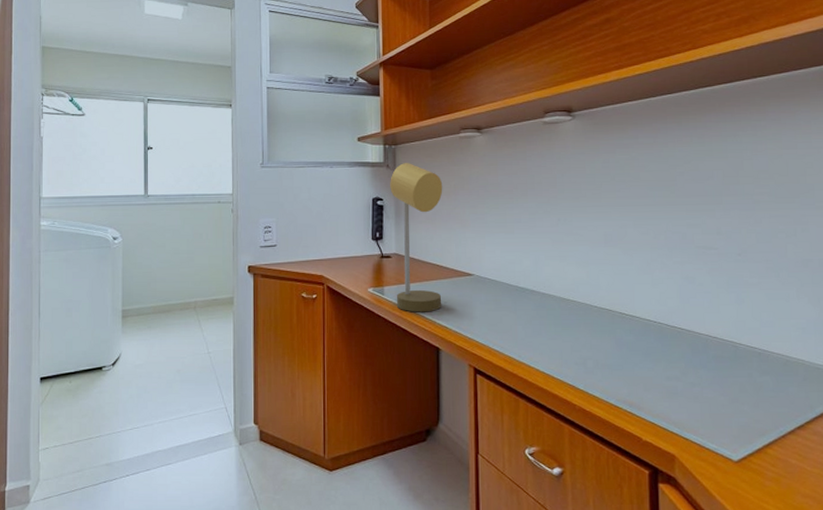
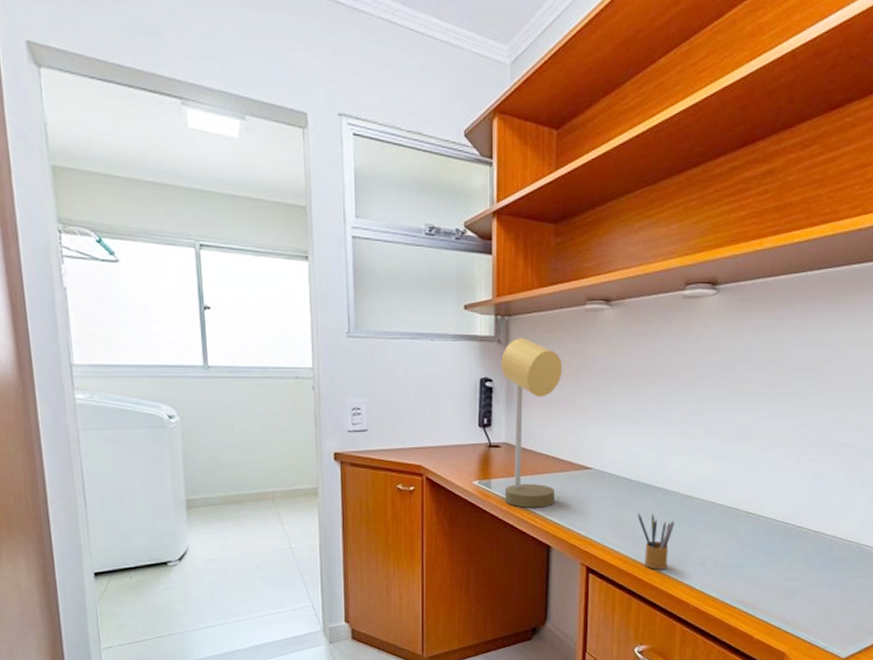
pencil box: none [518,316,554,370] -> present [637,513,675,569]

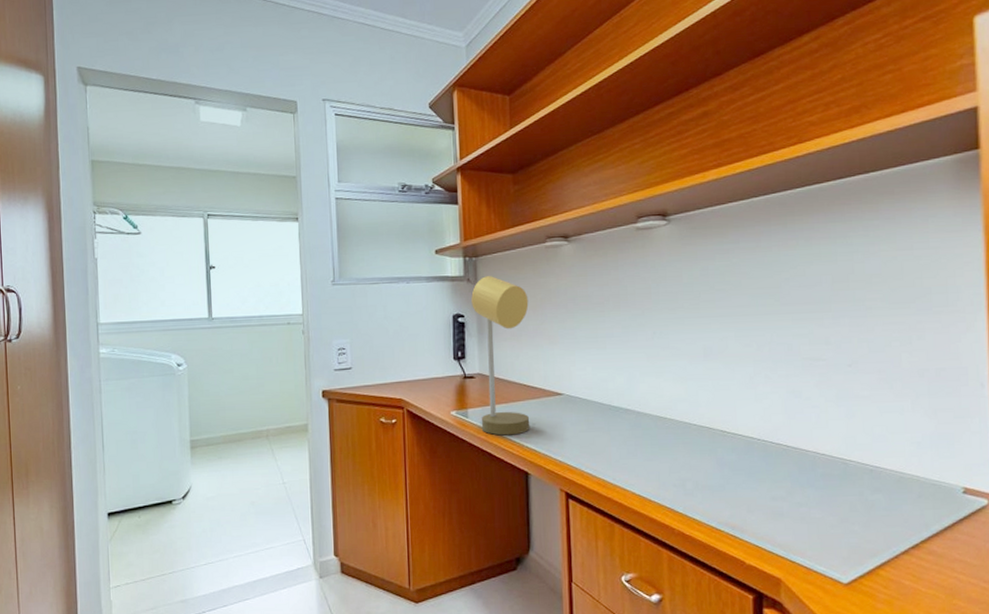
pencil box: present [637,513,675,569] -> none [612,436,650,493]

